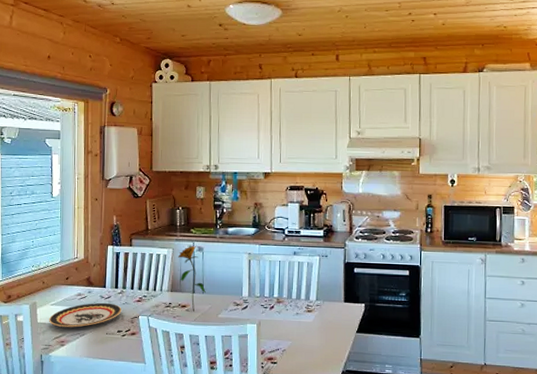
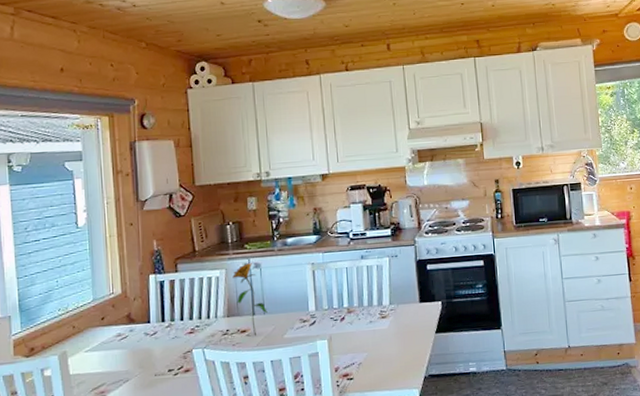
plate: present [49,302,122,328] -> none [84,340,172,376]

